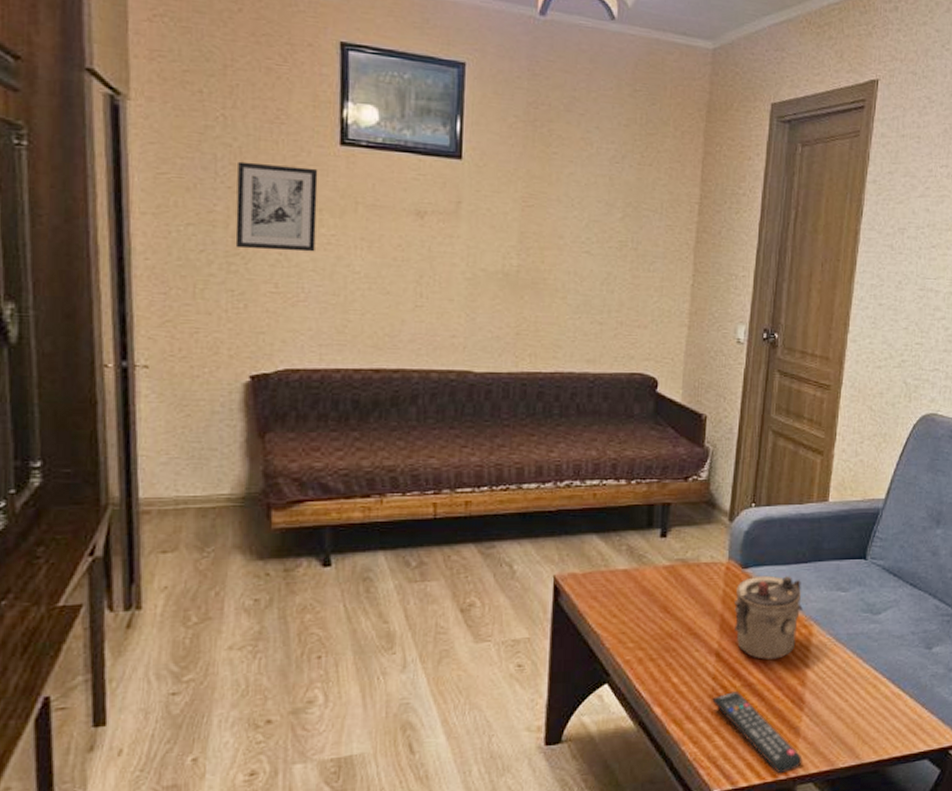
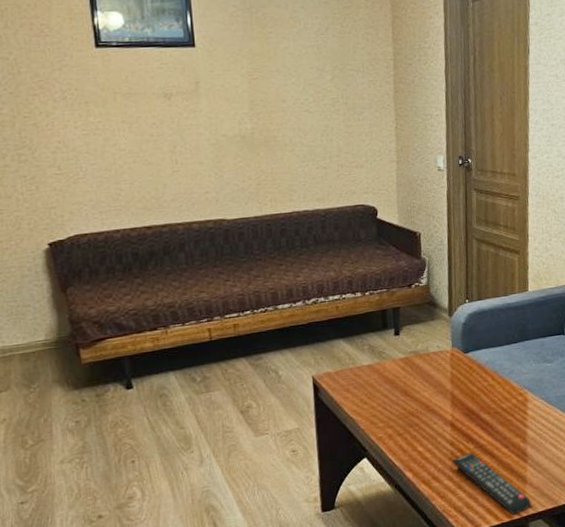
wall art: present [235,161,318,252] -> none [15,69,87,142]
teapot: present [734,575,803,659] -> none [461,355,517,425]

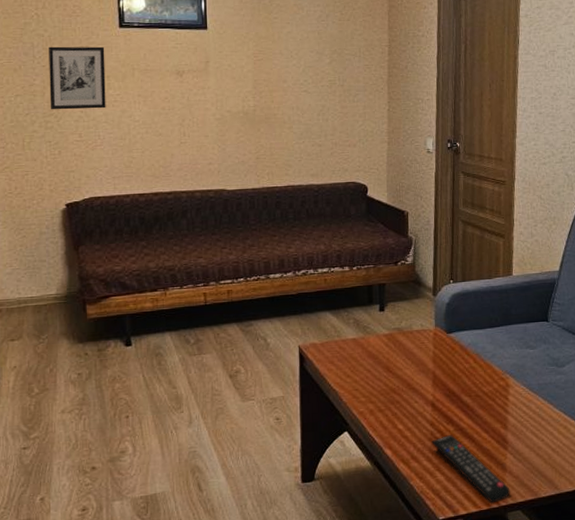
wall art: none [15,69,87,142] -> present [49,46,106,110]

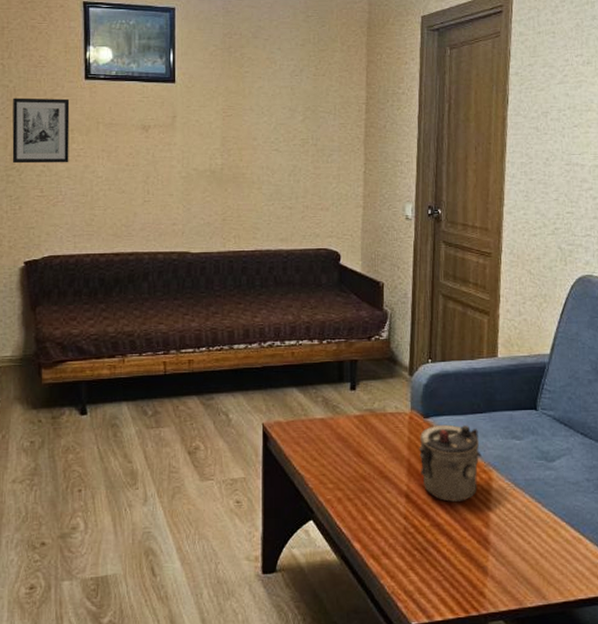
remote control: present [432,434,510,503] -> none [405,530,492,610]
teapot: none [443,338,499,408] -> present [419,424,481,502]

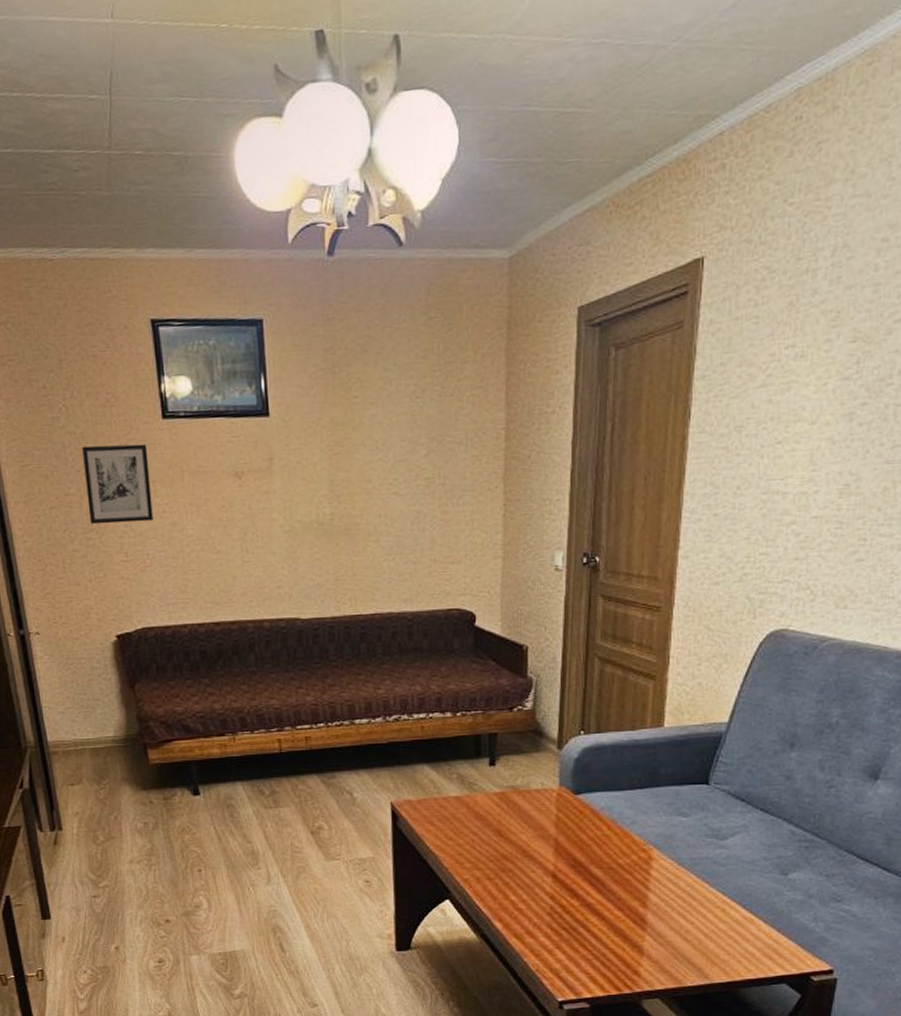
teapot: present [419,424,481,502] -> none [568,801,641,881]

